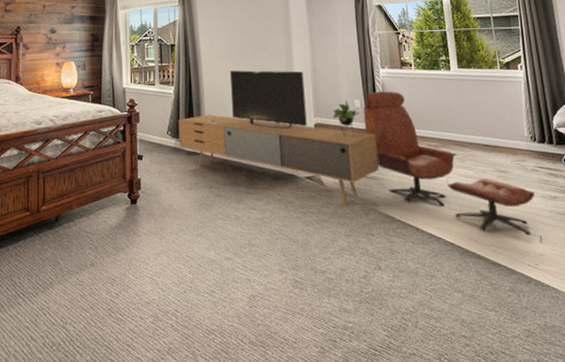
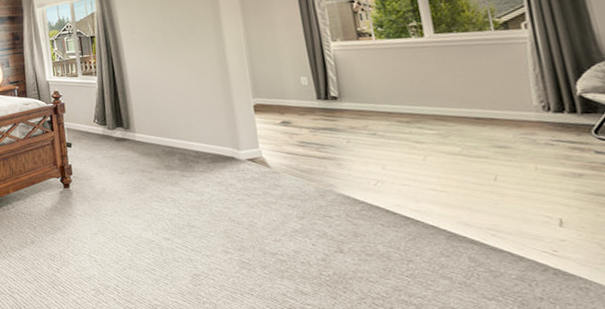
media console: present [178,70,379,204] -> none [104,52,335,185]
lounge chair: present [363,91,535,236] -> none [311,65,551,219]

